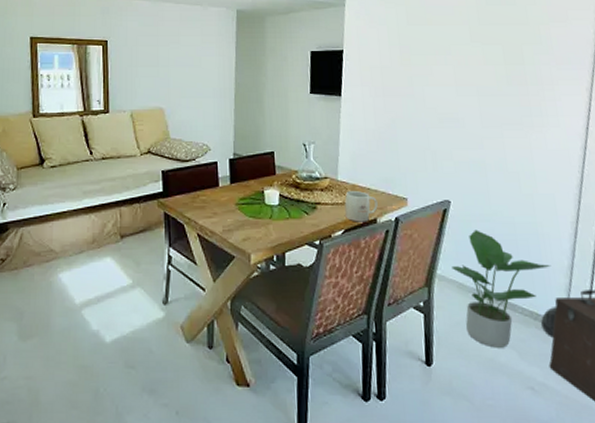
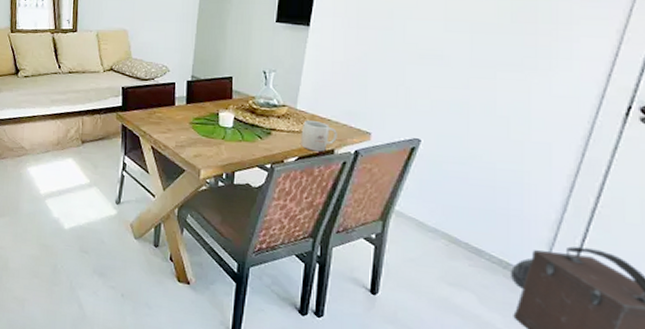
potted plant: present [451,230,552,348] -> none [412,171,534,290]

